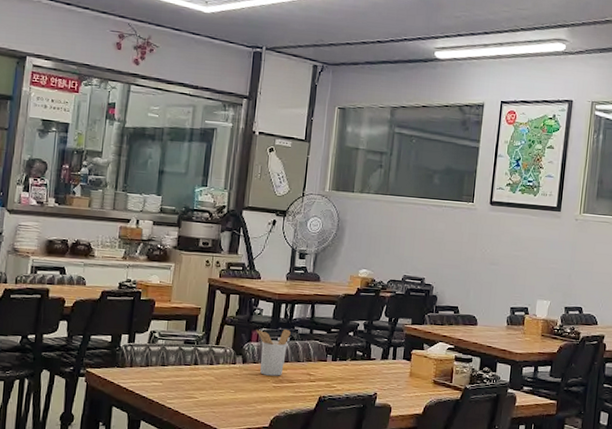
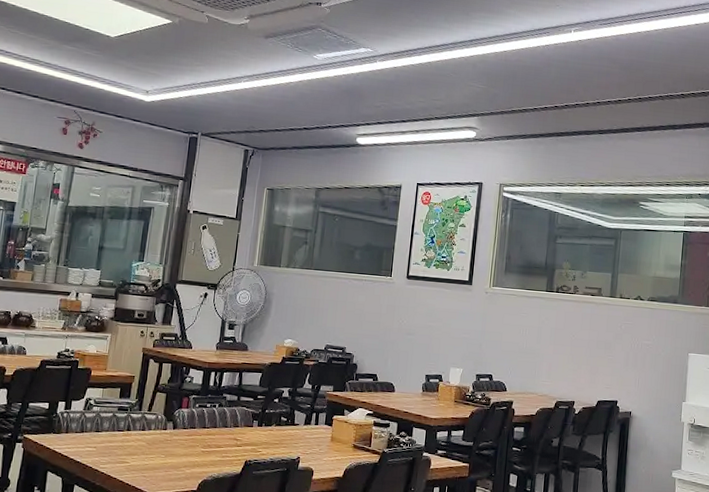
utensil holder: present [256,329,291,376] -> none [187,396,219,441]

